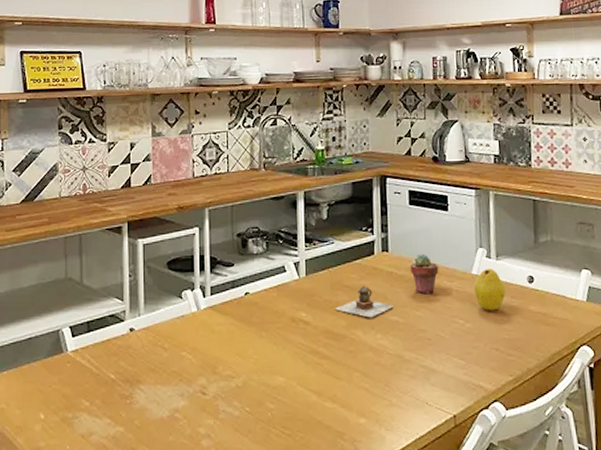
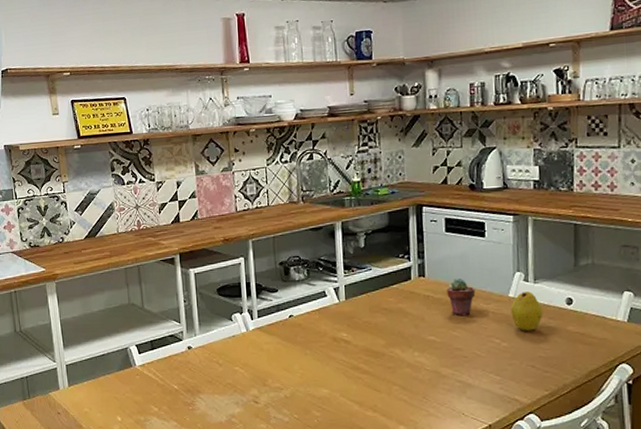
teapot: present [335,286,394,318] -> none [374,308,430,338]

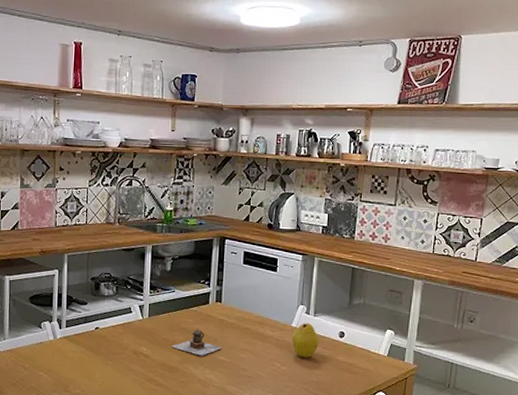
teapot: none [374,308,430,338] -> present [172,329,222,356]
potted succulent: present [447,279,476,316] -> none [239,307,264,341]

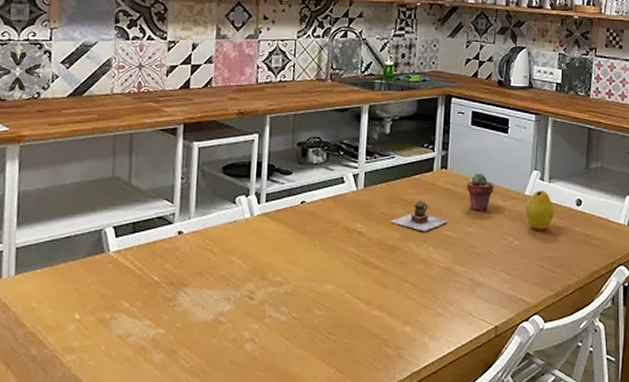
potted succulent: none [239,307,264,341] -> present [467,173,494,212]

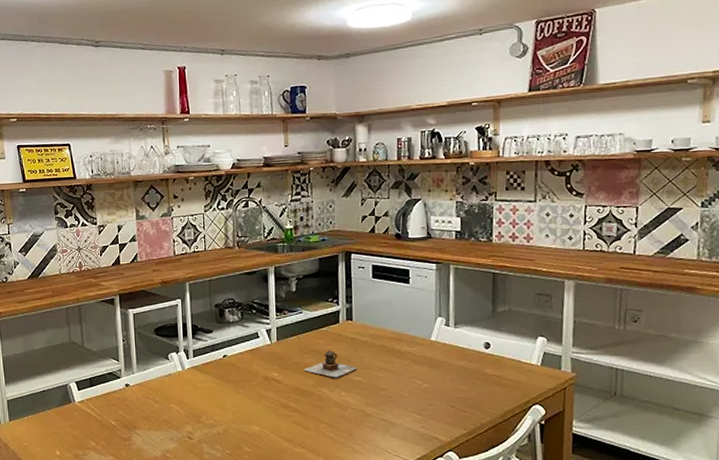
potted succulent: present [467,173,494,212] -> none [373,323,400,358]
fruit: present [526,190,555,230] -> none [432,336,463,373]

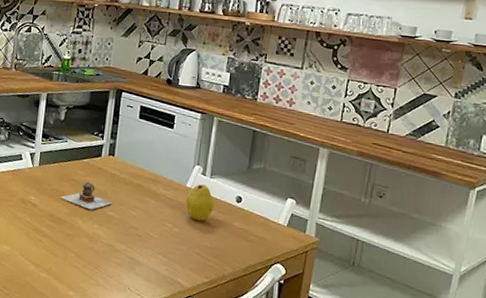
fruit: none [432,336,463,373] -> present [186,184,215,221]

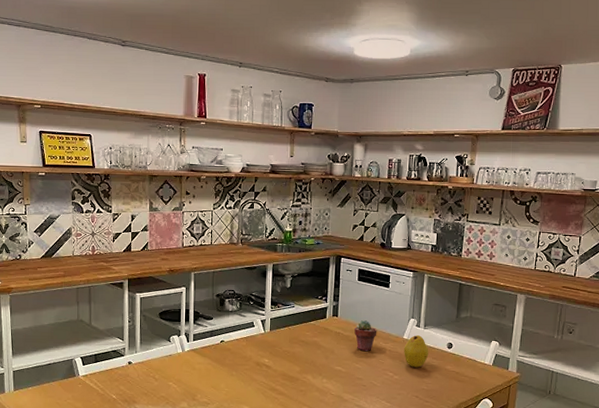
teapot: present [61,182,112,210] -> none [292,342,338,367]
potted succulent: none [132,162,158,198] -> present [354,320,377,352]

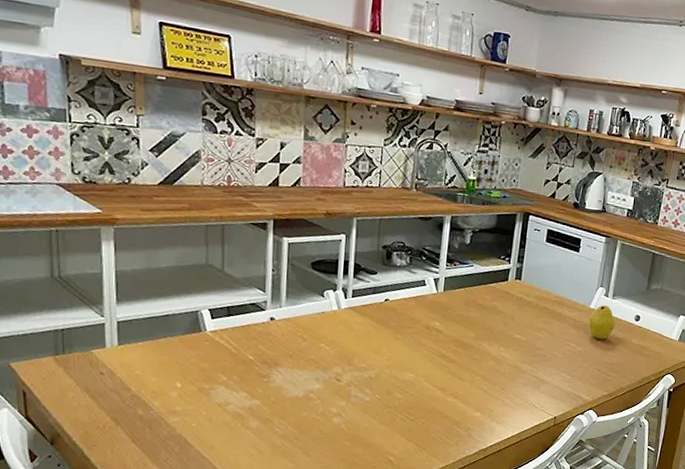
potted succulent: present [354,320,377,352] -> none [538,286,563,320]

